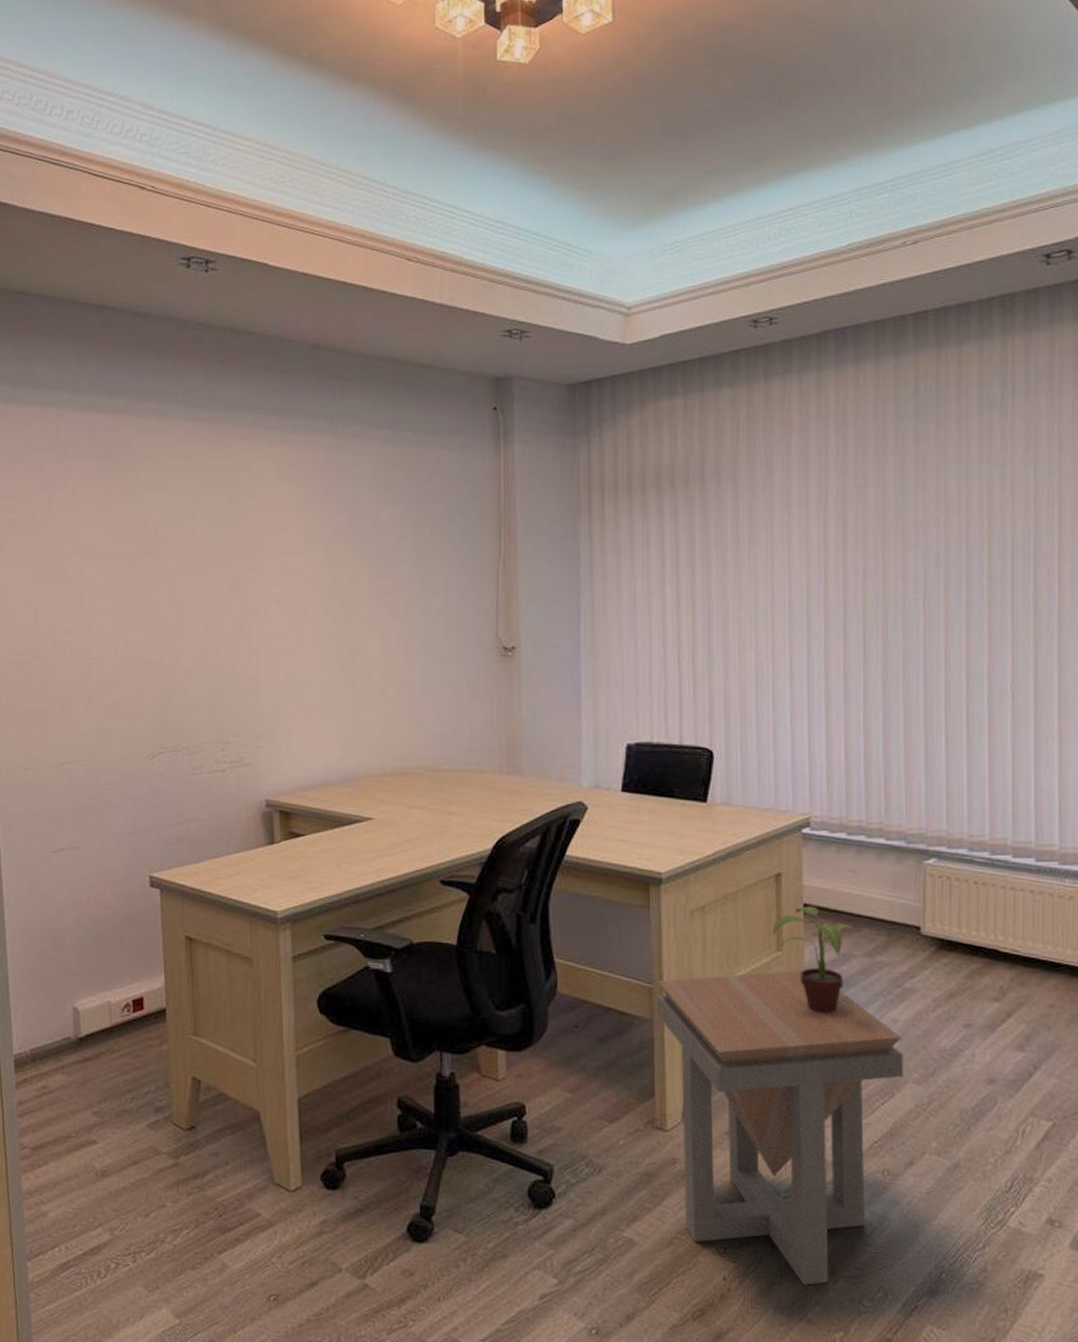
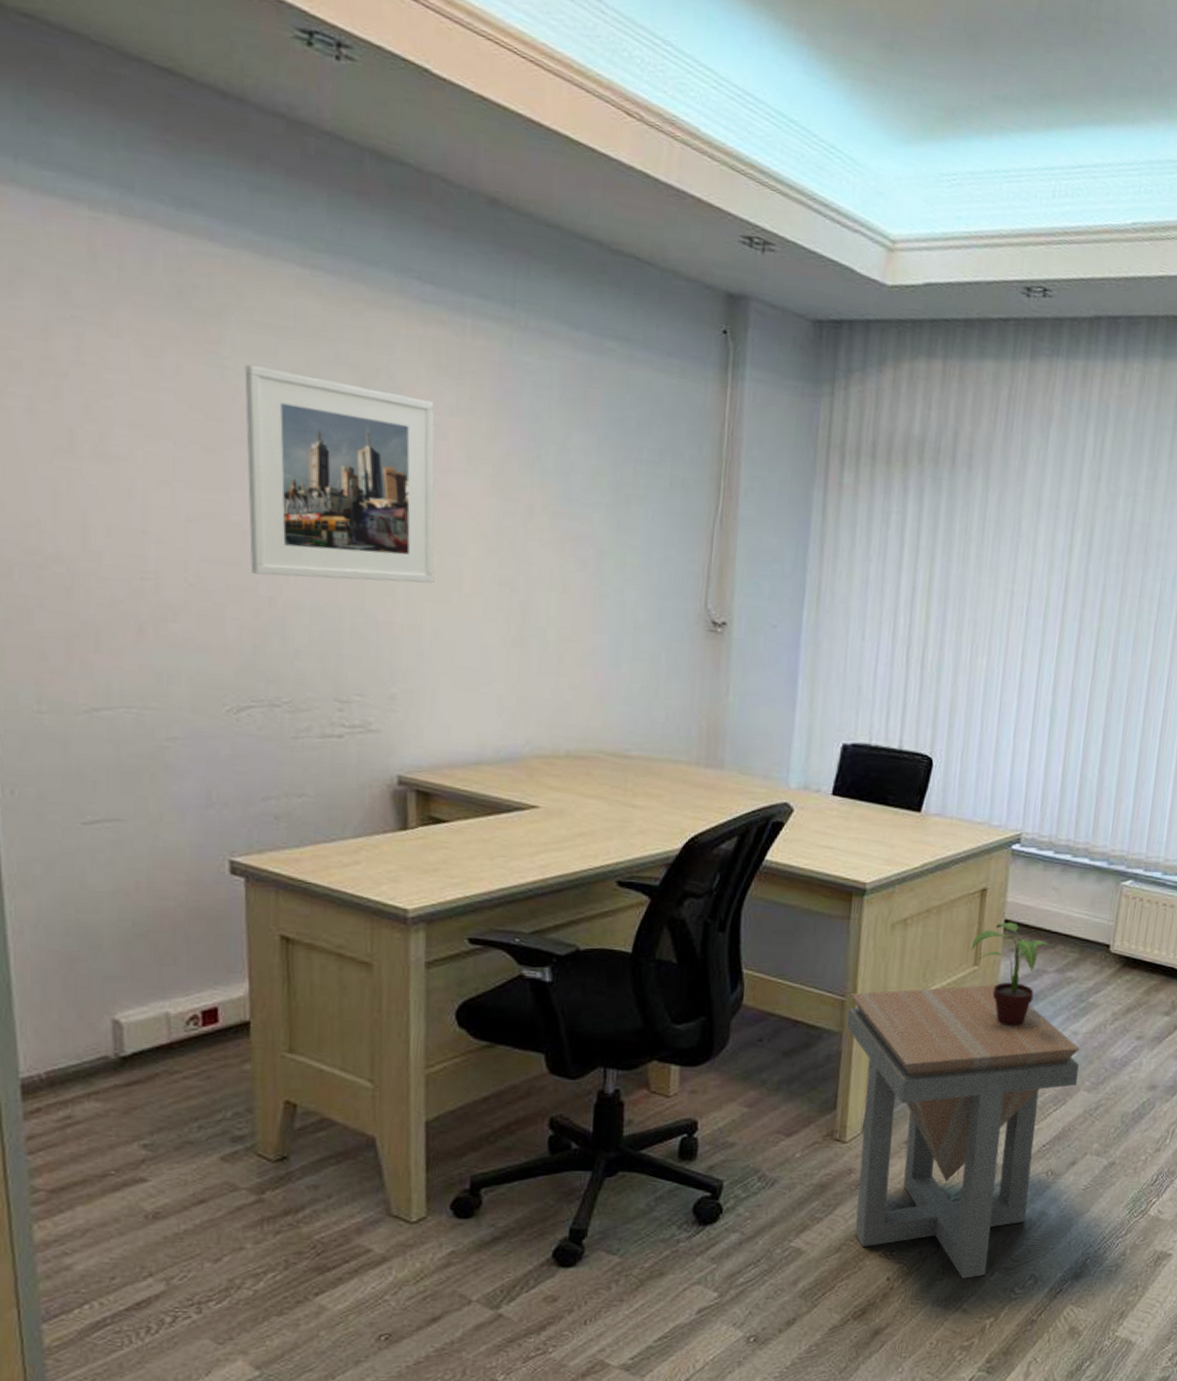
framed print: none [152,497,286,651] -> present [244,364,435,584]

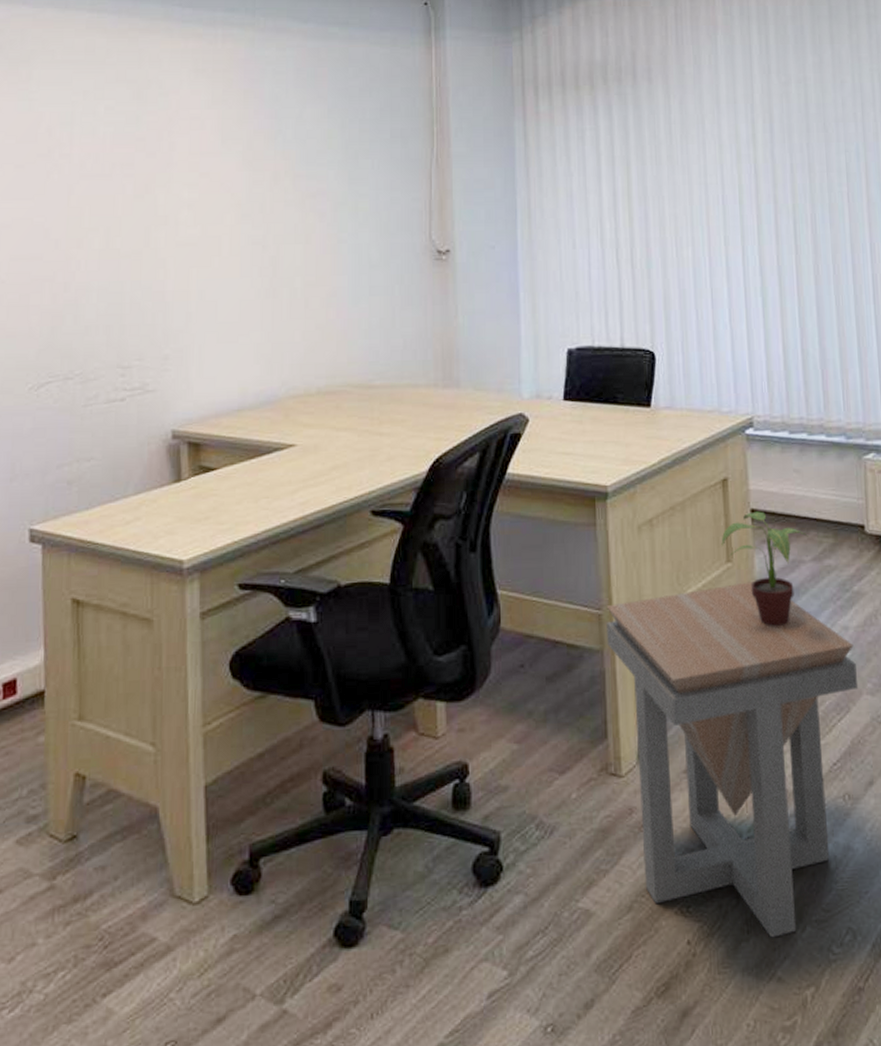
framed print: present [244,364,435,584] -> none [47,94,199,265]

